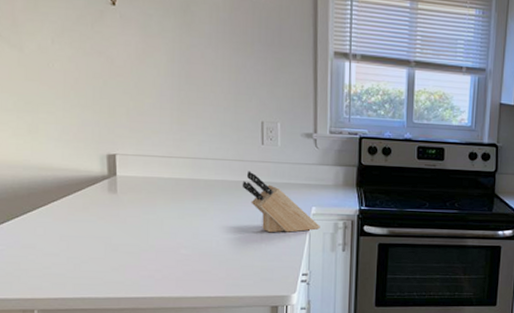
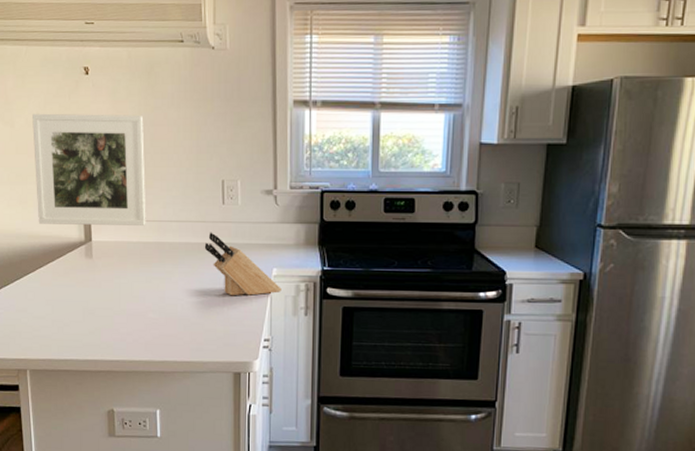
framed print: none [46,39,179,162] -> present [32,113,146,226]

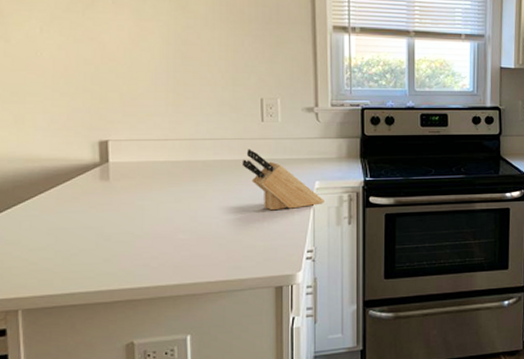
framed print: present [32,113,146,226] -> none [34,28,176,146]

